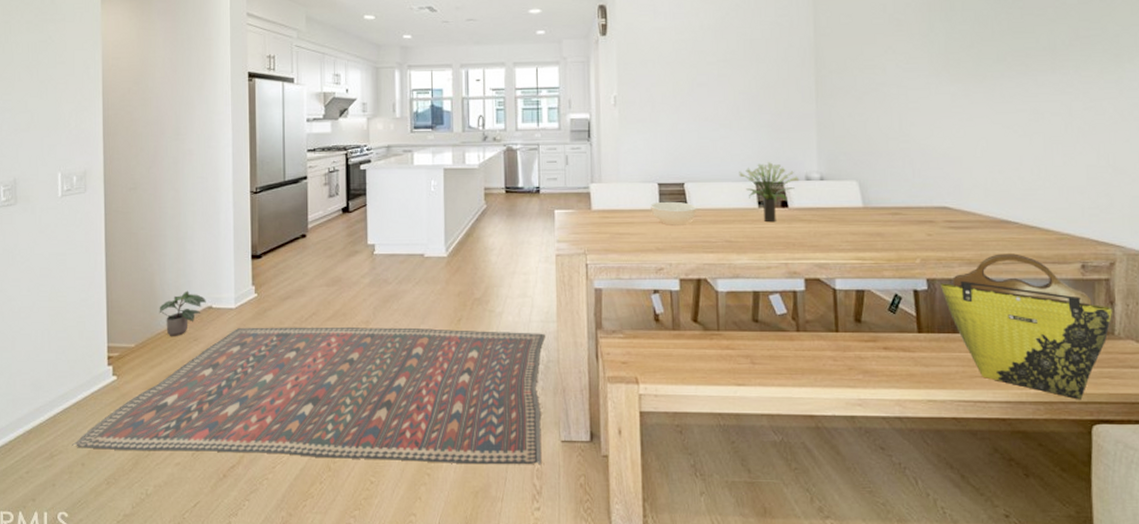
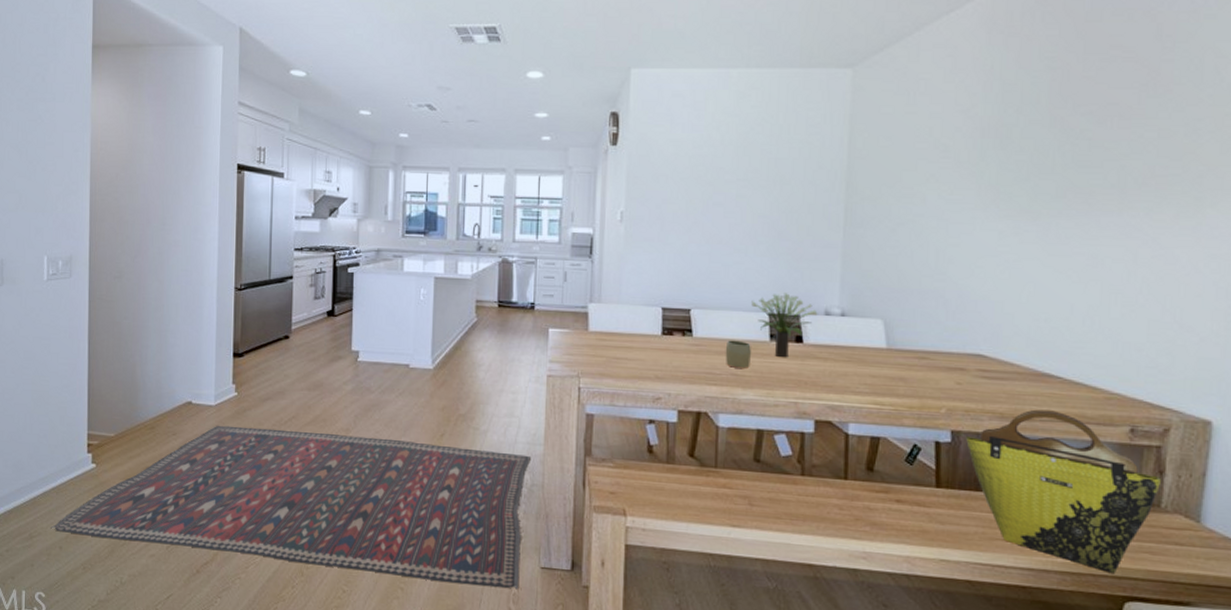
potted plant: present [159,290,206,336] -> none [139,384,186,429]
bowl: present [649,201,697,226] -> none [651,327,703,354]
mug: none [718,209,743,236] -> present [725,340,752,370]

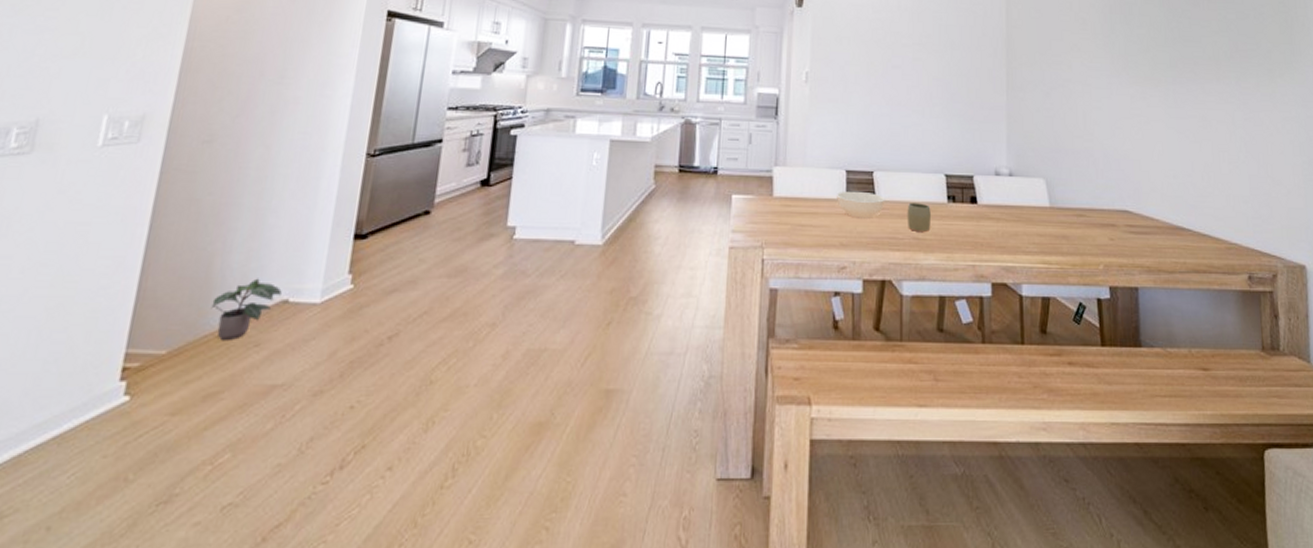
area rug: present [51,425,532,590] -> none [38,329,710,513]
potted plant: none [139,384,186,429] -> present [211,278,282,340]
bowl: none [651,327,703,354] -> present [836,190,885,219]
flower arrangement: present [751,293,818,358] -> none [929,154,989,220]
tote bag: present [966,409,1162,574] -> none [1122,262,1278,422]

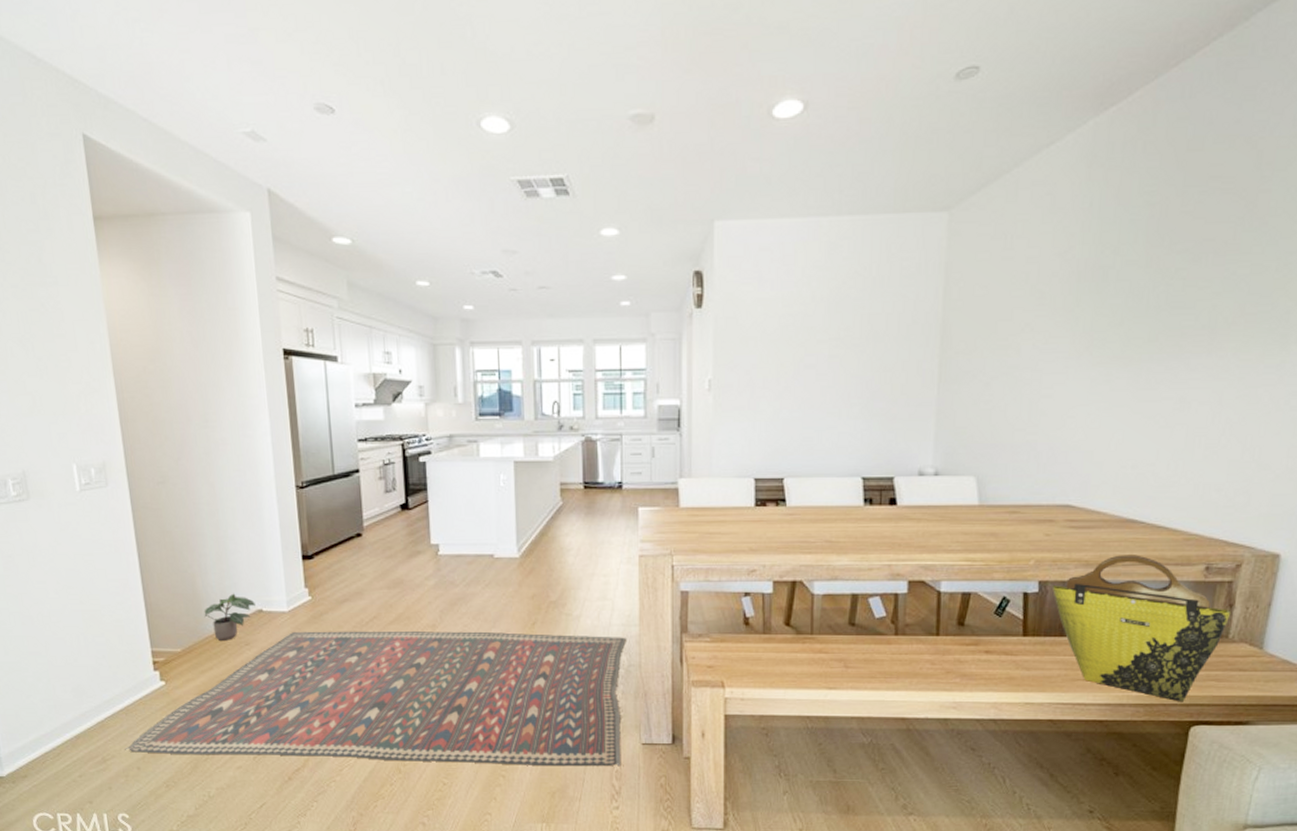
area rug: none [38,329,710,513] -> present [125,631,627,767]
bowl: present [836,190,885,219] -> none [744,498,797,524]
mug: present [907,202,932,233] -> none [819,507,846,536]
tote bag: none [1122,262,1278,422] -> present [1053,555,1232,702]

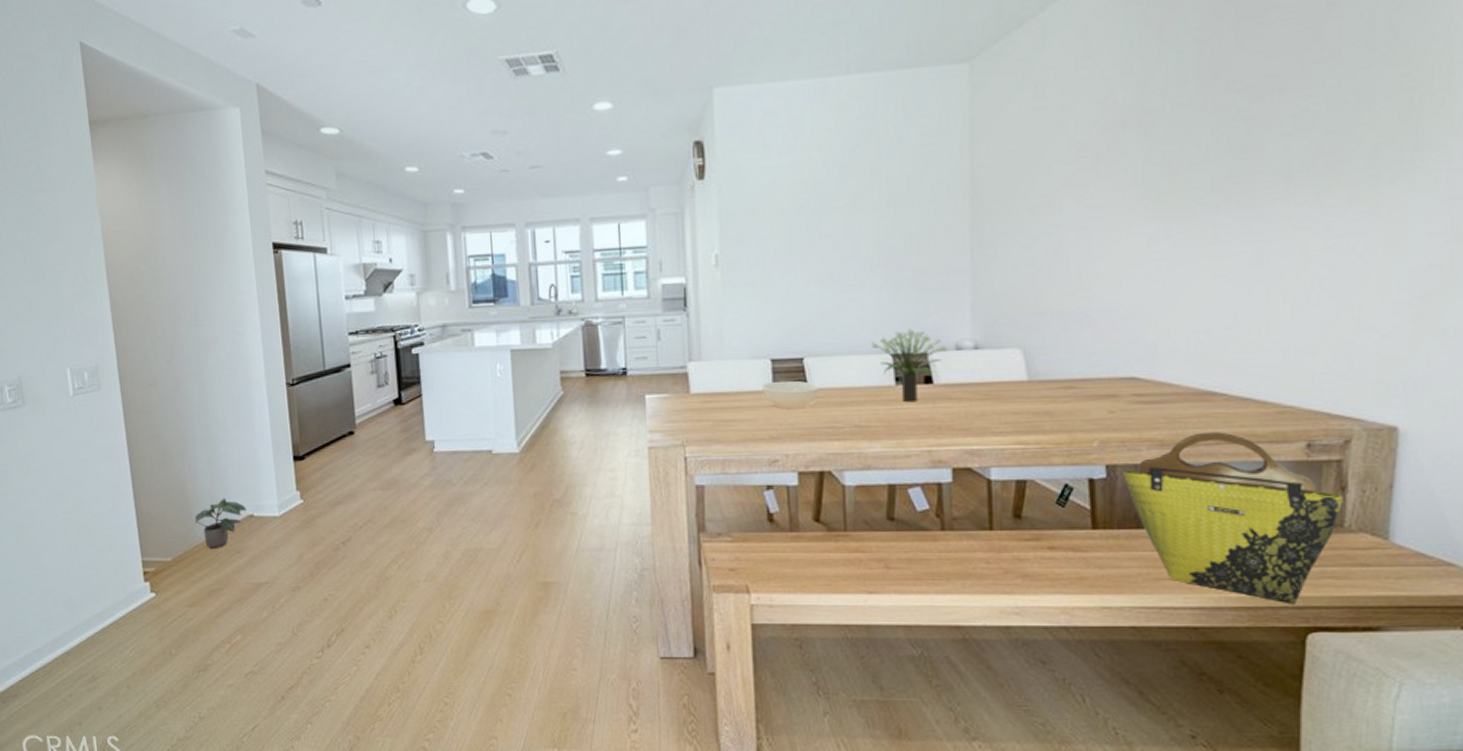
area rug: present [125,631,627,767] -> none [115,534,639,684]
bowl: none [744,498,797,524] -> present [761,380,820,410]
flower arrangement: none [845,455,912,522] -> present [872,329,948,403]

